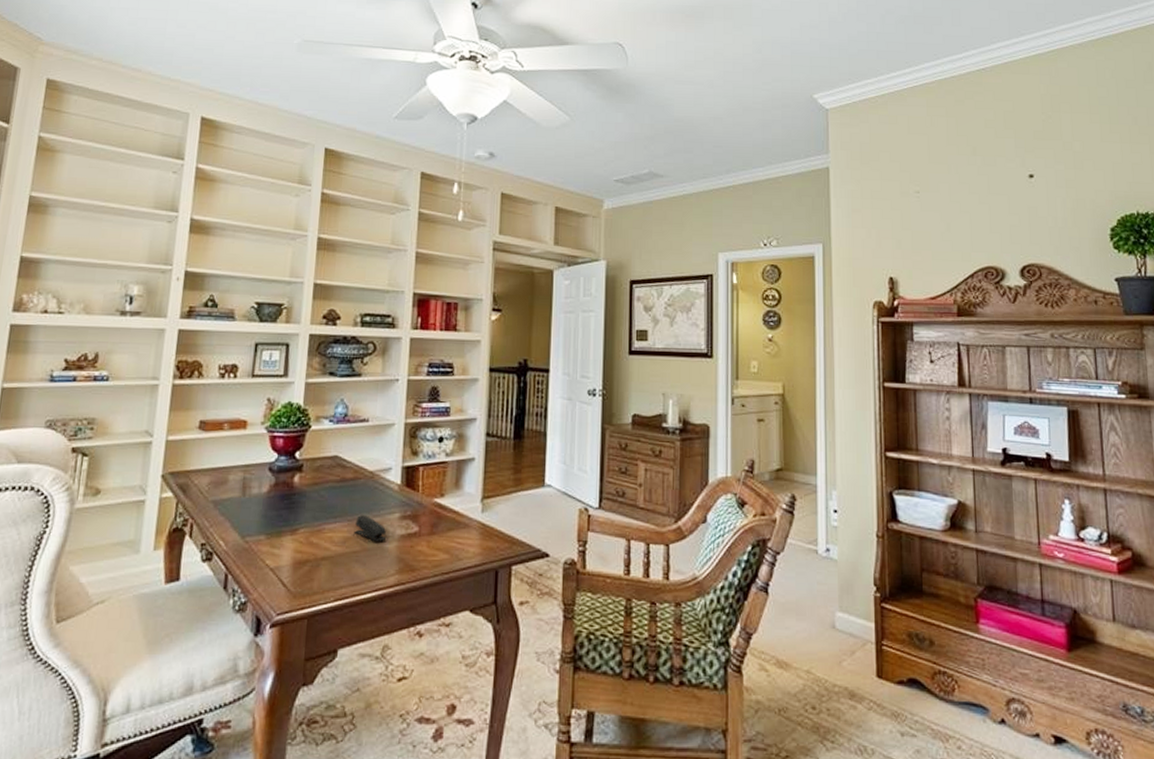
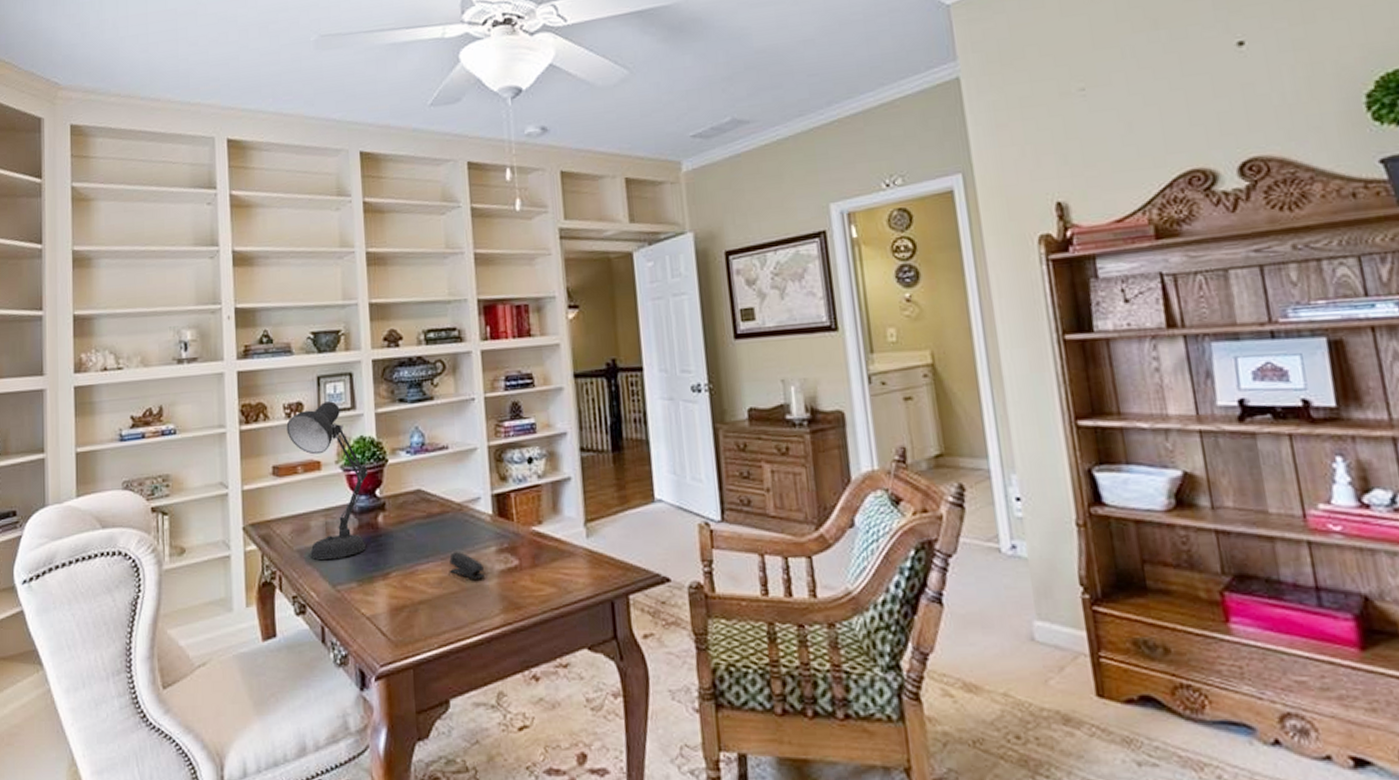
desk lamp: none [218,367,292,512] -> present [286,401,369,560]

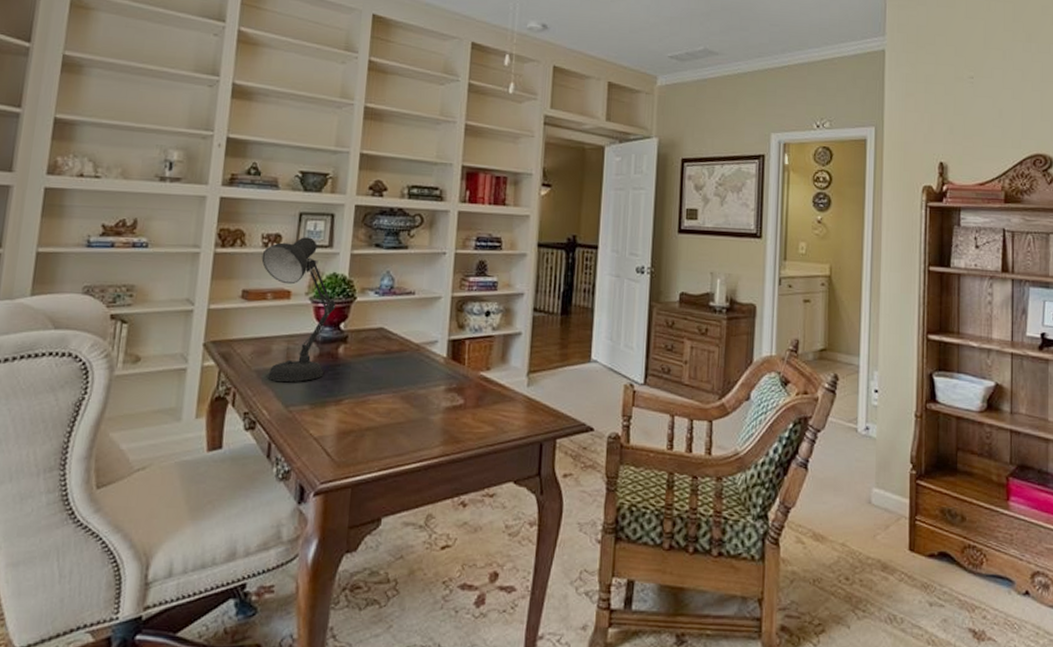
stapler: present [449,552,486,579] -> none [400,387,432,413]

